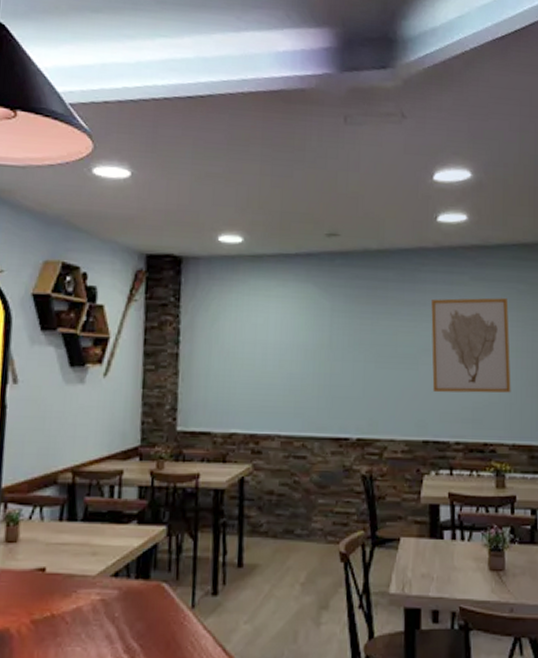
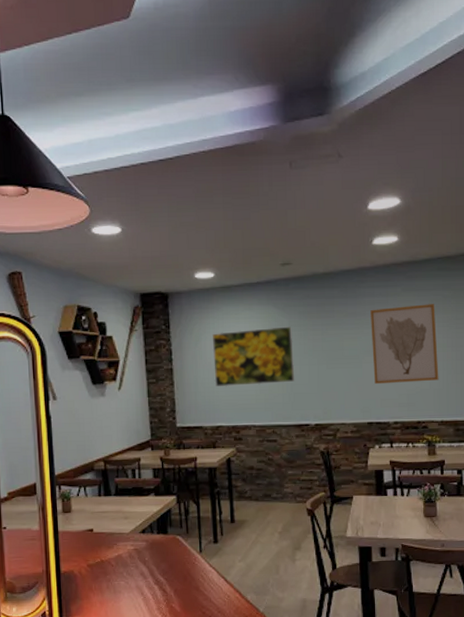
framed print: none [231,311,336,383] -> present [213,326,295,387]

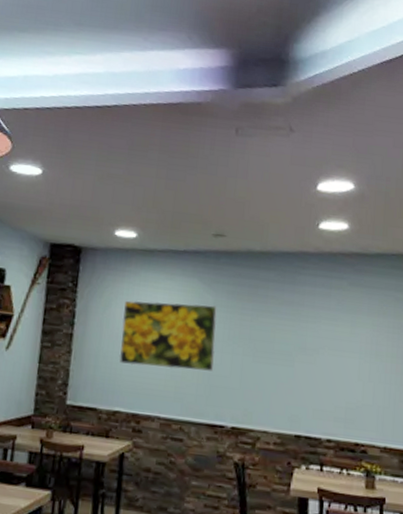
wall art: present [370,304,439,385] -> none [307,300,385,397]

